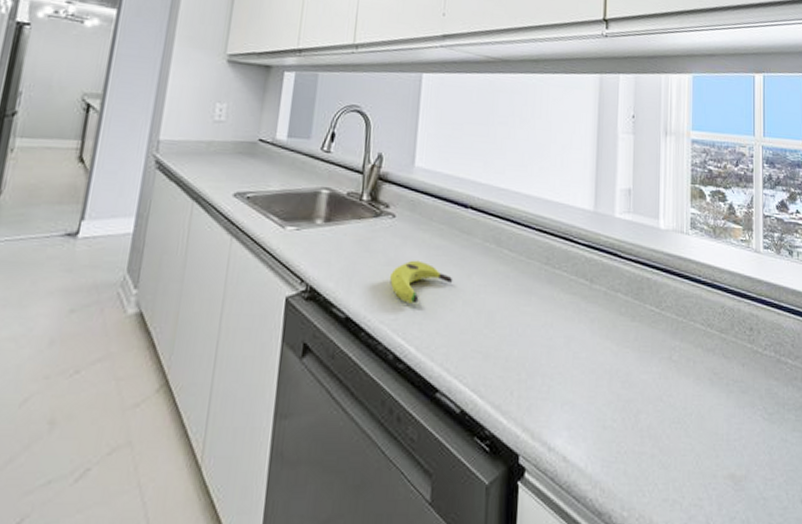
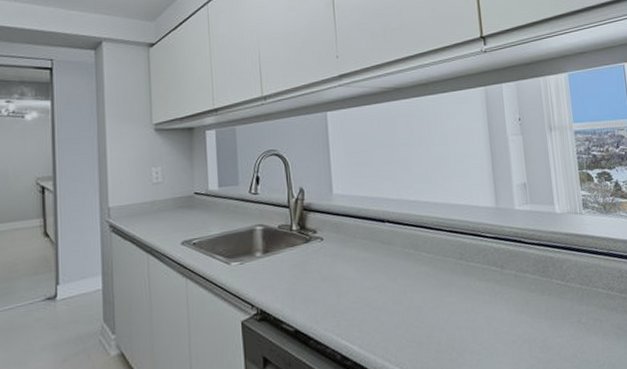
banana: present [390,260,453,304] -> none [327,273,382,311]

